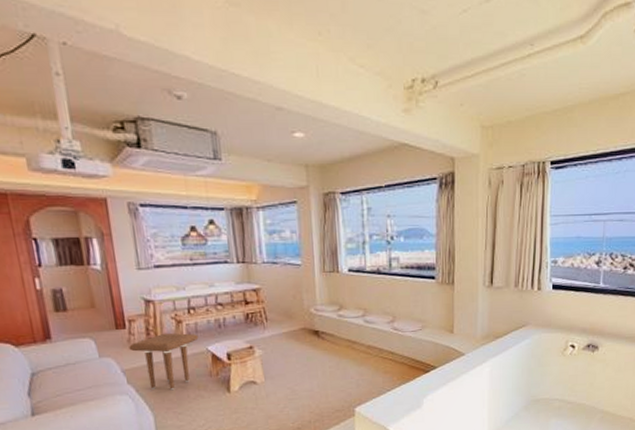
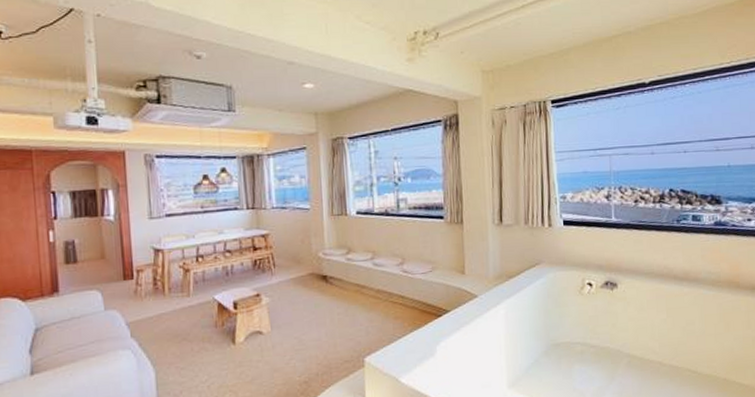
side table: present [129,333,199,391] -> none [135,282,206,344]

